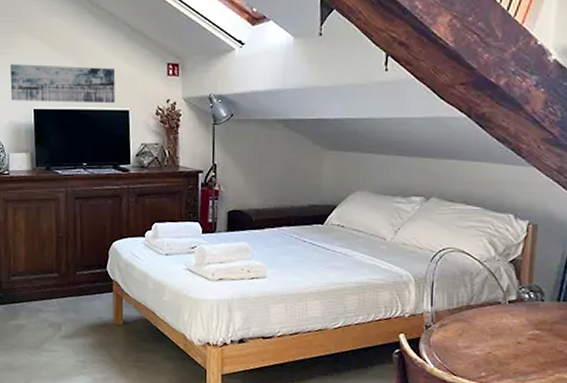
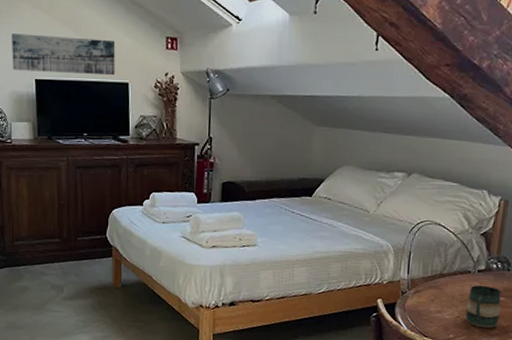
mug: none [497,318,537,365] -> present [465,285,501,328]

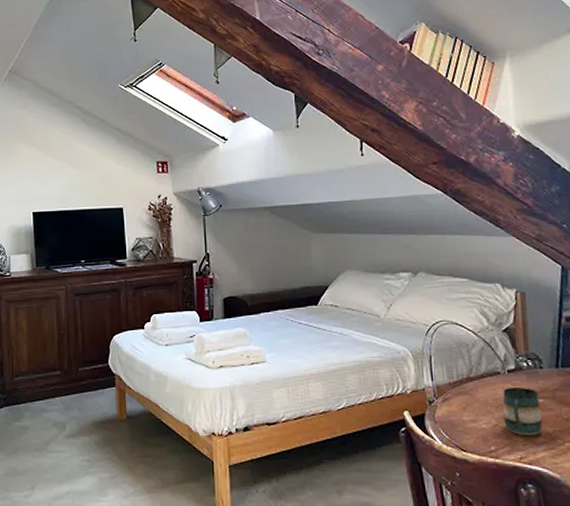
wall art: present [11,33,116,76] -> none [9,169,109,206]

